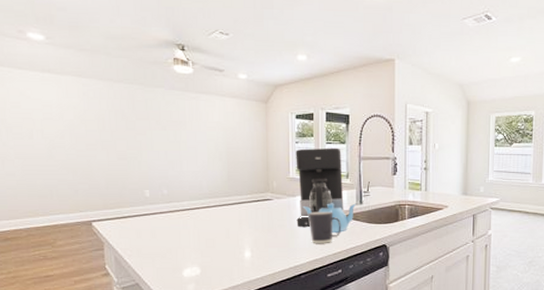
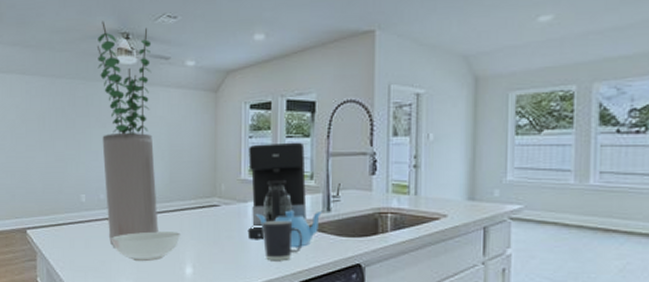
vase: none [153,31,219,237] -> present [96,21,158,249]
bowl: none [175,222,240,248] -> present [111,231,181,262]

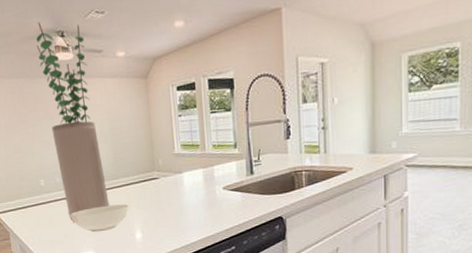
coffee maker: present [247,142,307,240] -> none [179,116,234,205]
teapot: present [255,210,323,249] -> none [190,174,248,209]
mug: present [262,220,303,260] -> none [196,185,233,220]

